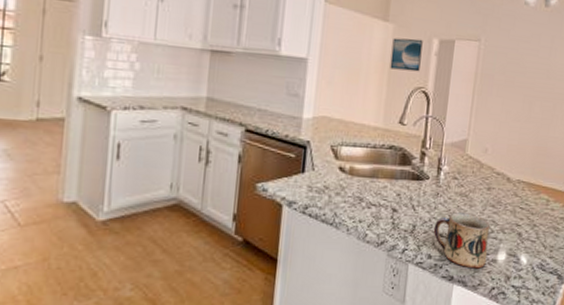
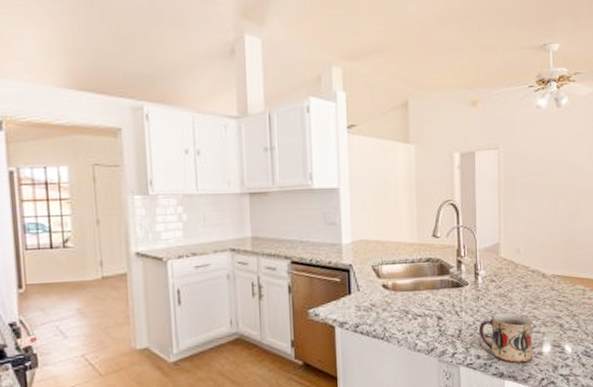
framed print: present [390,38,423,72] -> none [416,155,445,187]

